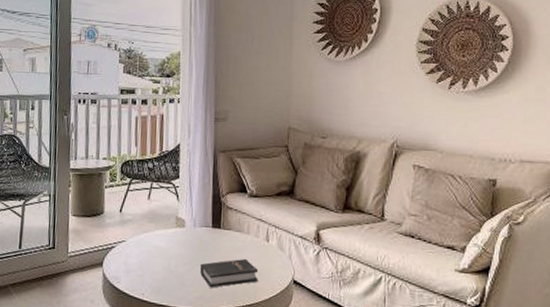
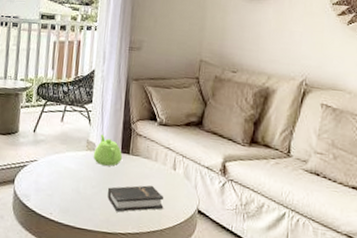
teapot: none [183,209,213,242] -> present [93,134,122,166]

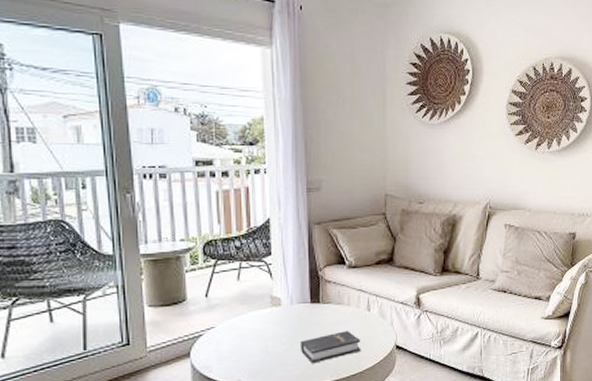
teapot: present [93,134,122,166] -> none [279,286,312,319]

